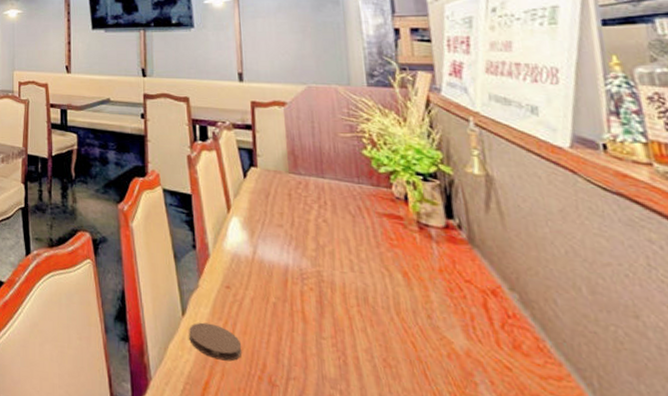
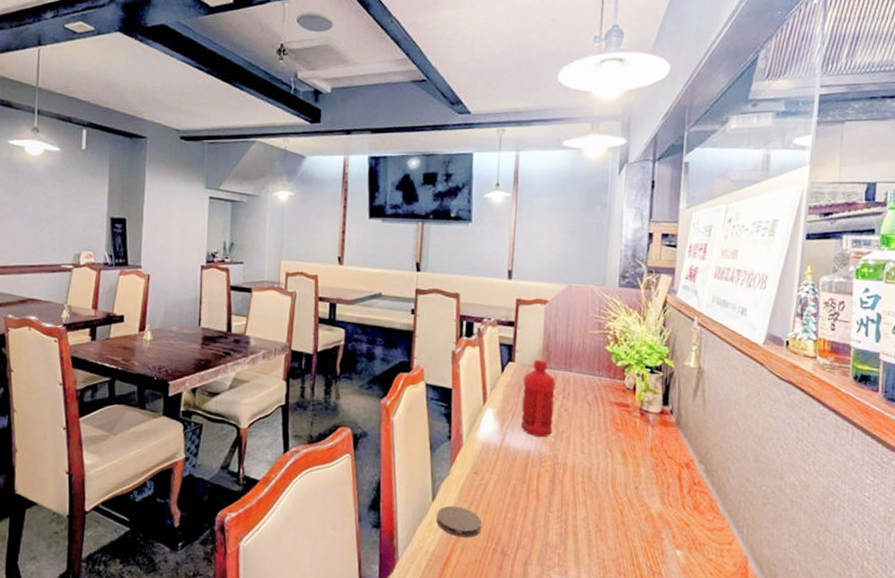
water bottle: none [270,164,312,250] -> present [521,359,555,437]

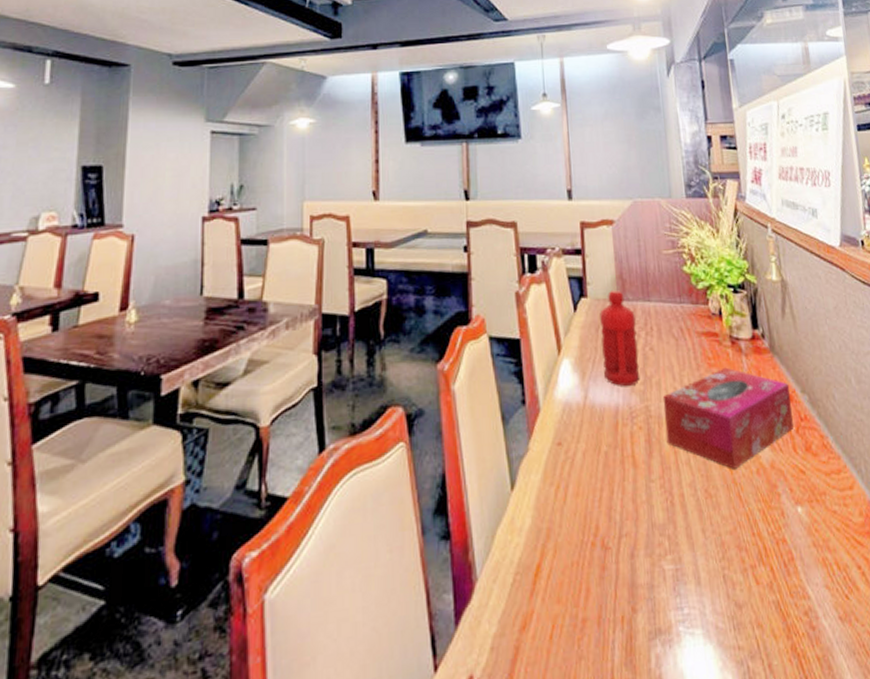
coaster: present [436,505,482,538] -> none [518,491,575,535]
tissue box: none [568,433,689,514] -> present [663,367,794,469]

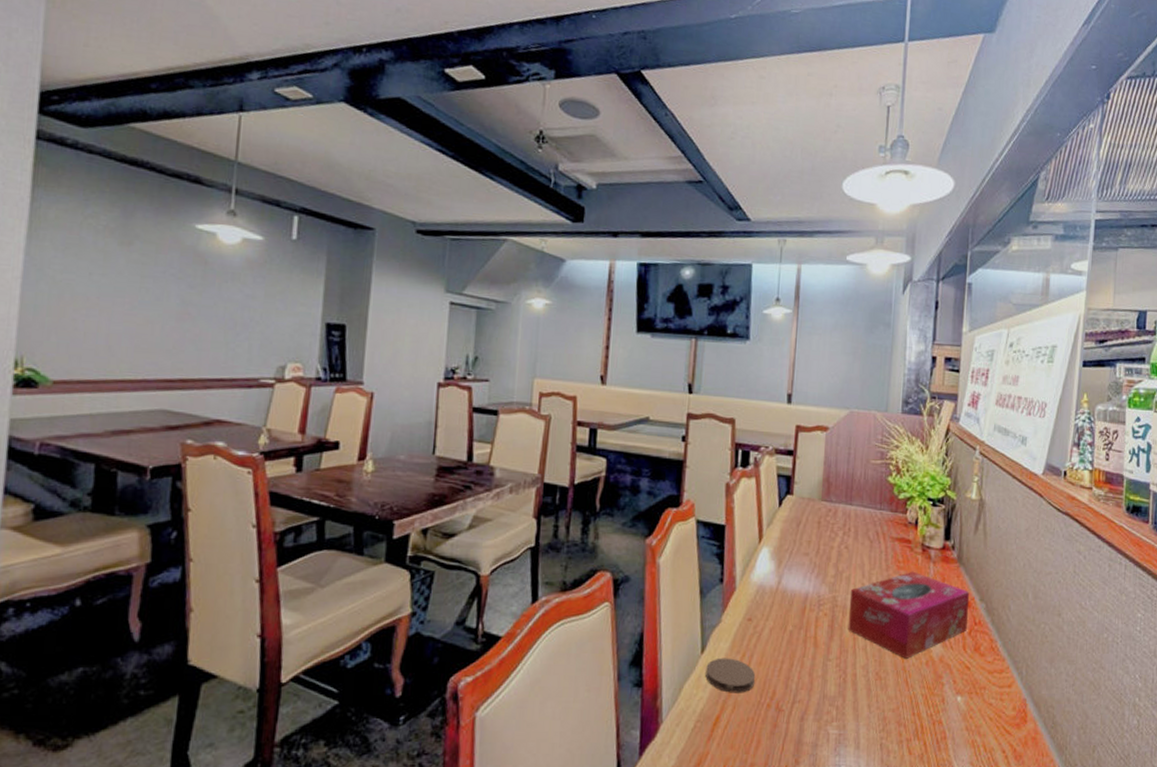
coaster: none [518,491,575,535] -> present [706,658,756,693]
water bottle: present [600,290,641,386] -> none [799,492,836,577]

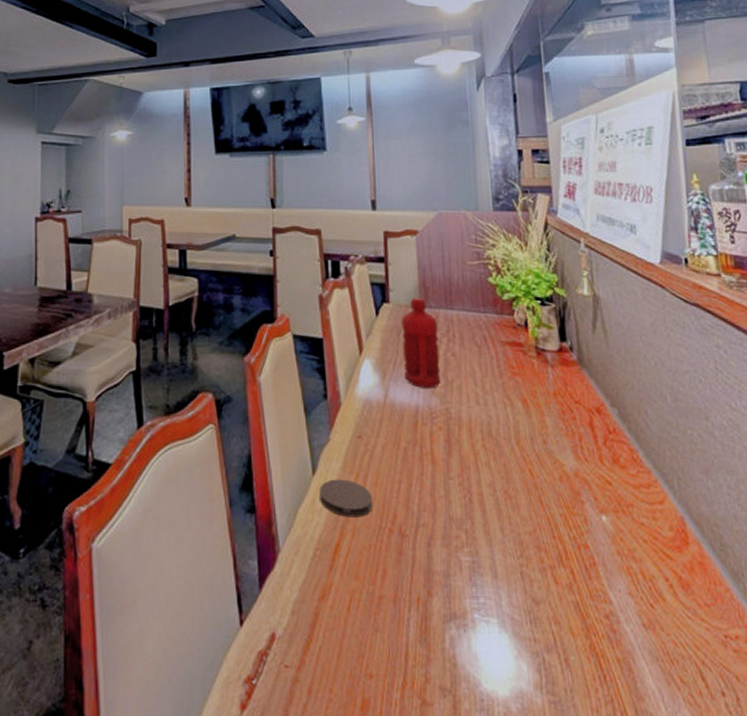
water bottle: none [799,492,836,577] -> present [401,298,441,388]
tissue box: present [848,571,970,659] -> none [463,377,601,474]

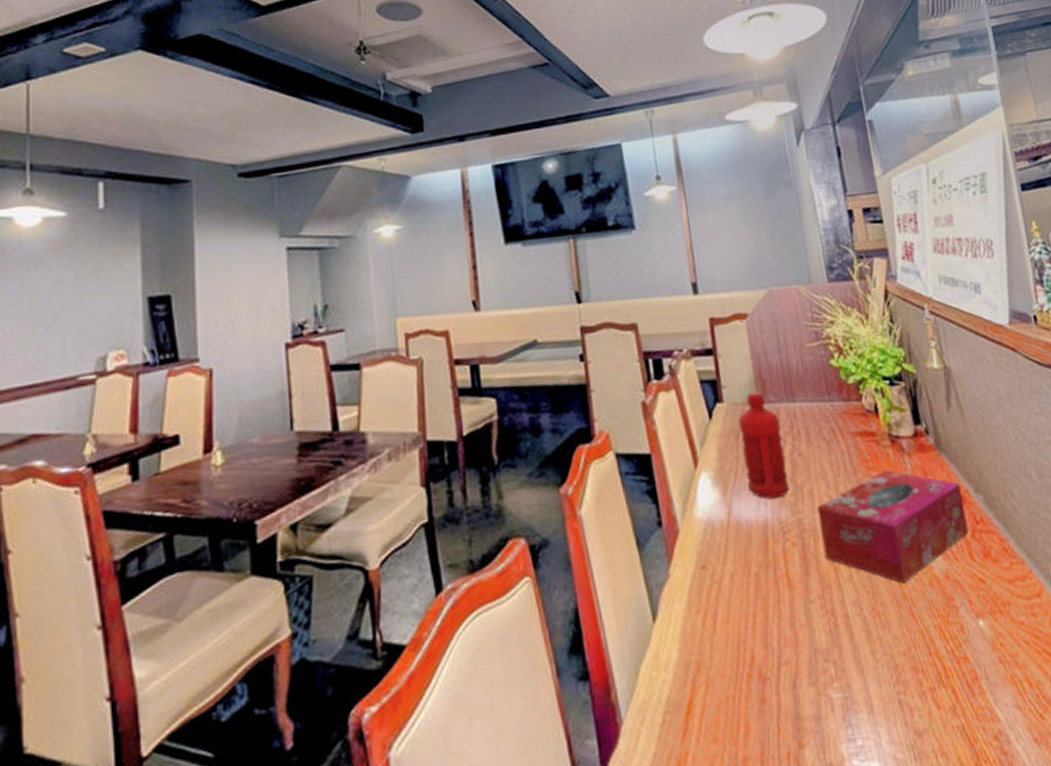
coaster: present [319,479,374,517] -> none [662,621,727,668]
tissue box: none [463,377,601,474] -> present [817,469,969,583]

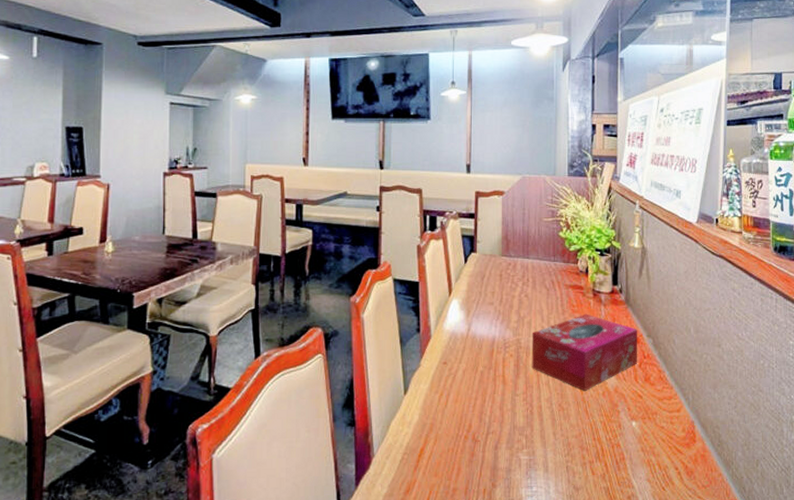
water bottle: present [738,392,790,499] -> none [486,248,515,323]

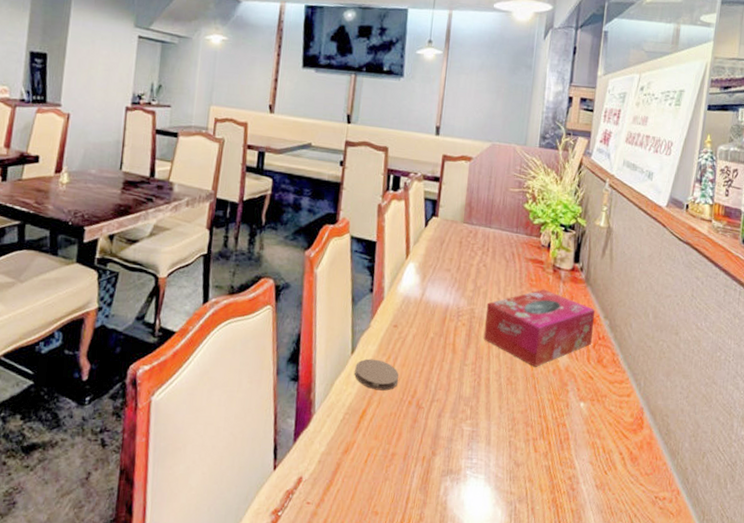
coaster: none [409,397,453,428] -> present [354,358,399,391]

